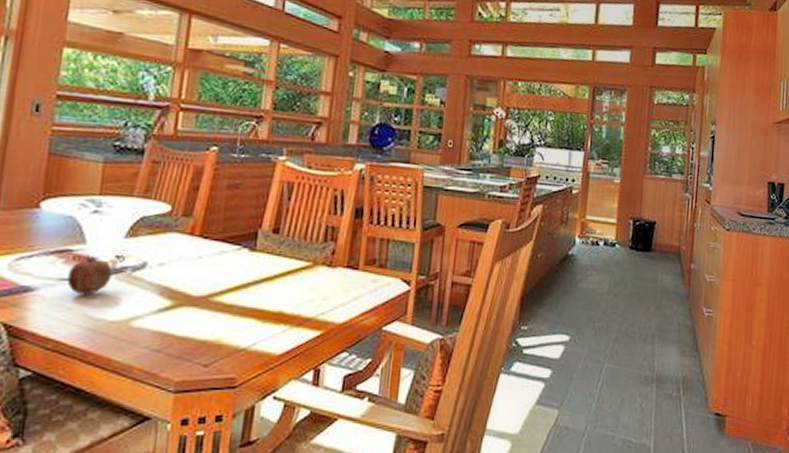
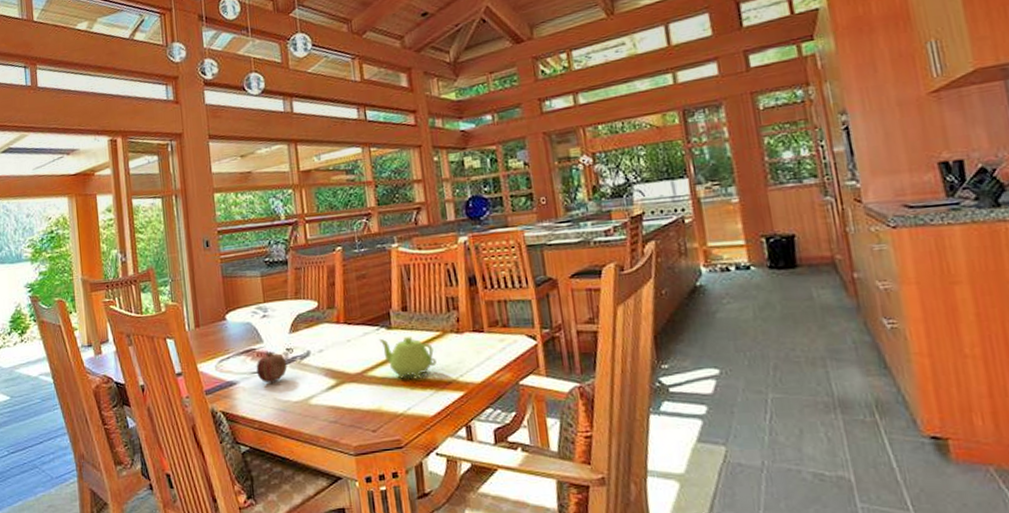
teapot: none [238,260,299,312] -> present [379,337,436,379]

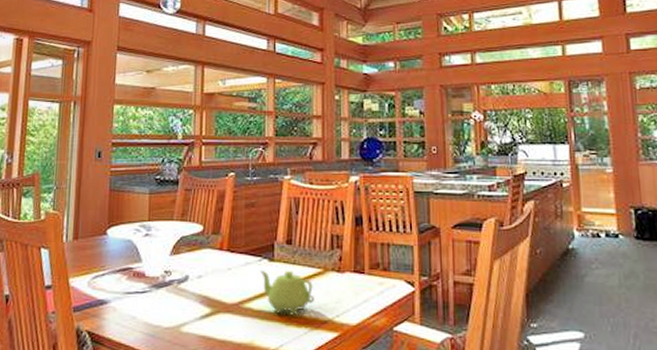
fruit: present [256,350,288,383] -> none [130,271,163,306]

